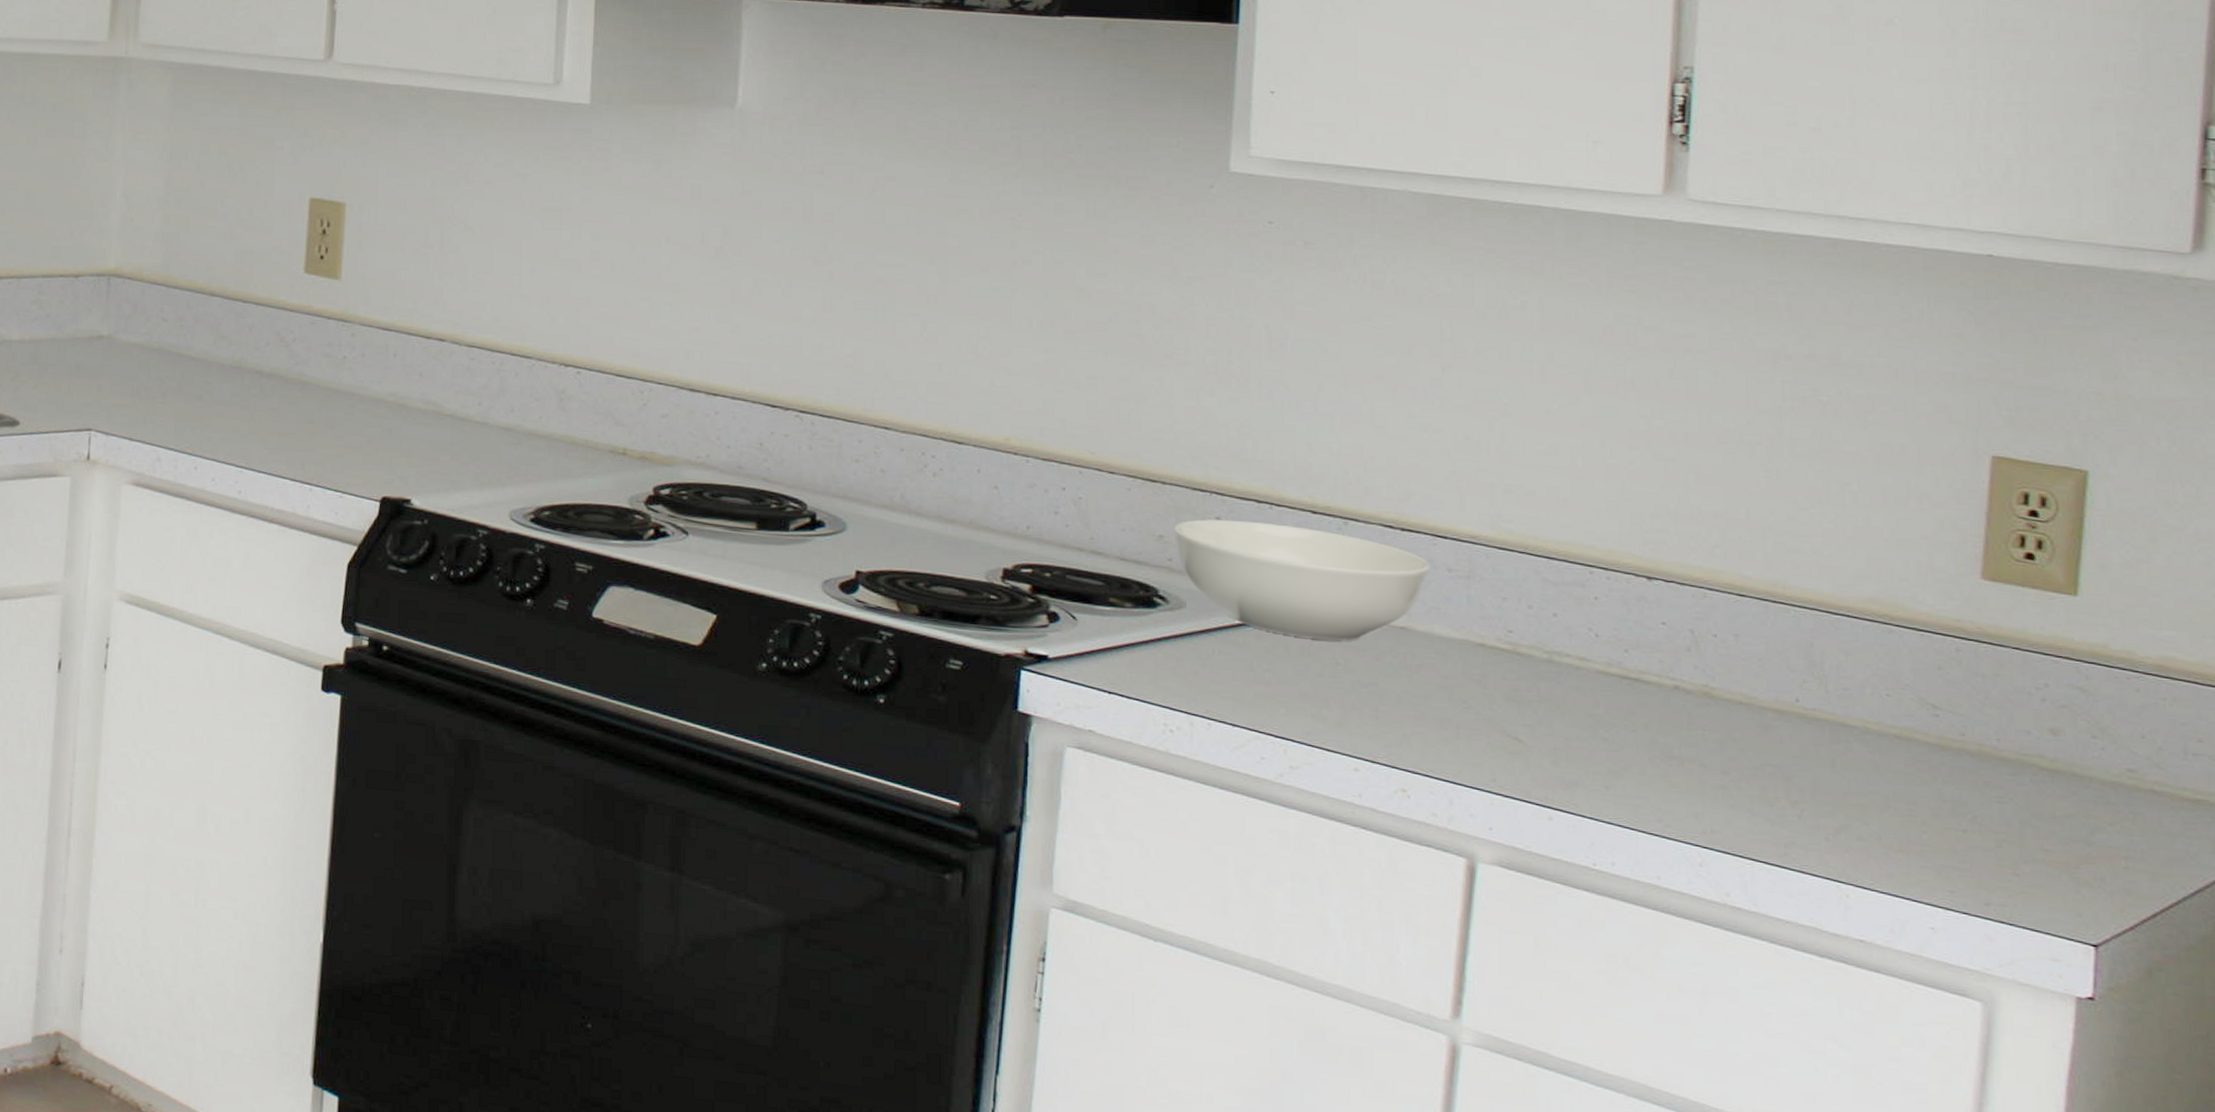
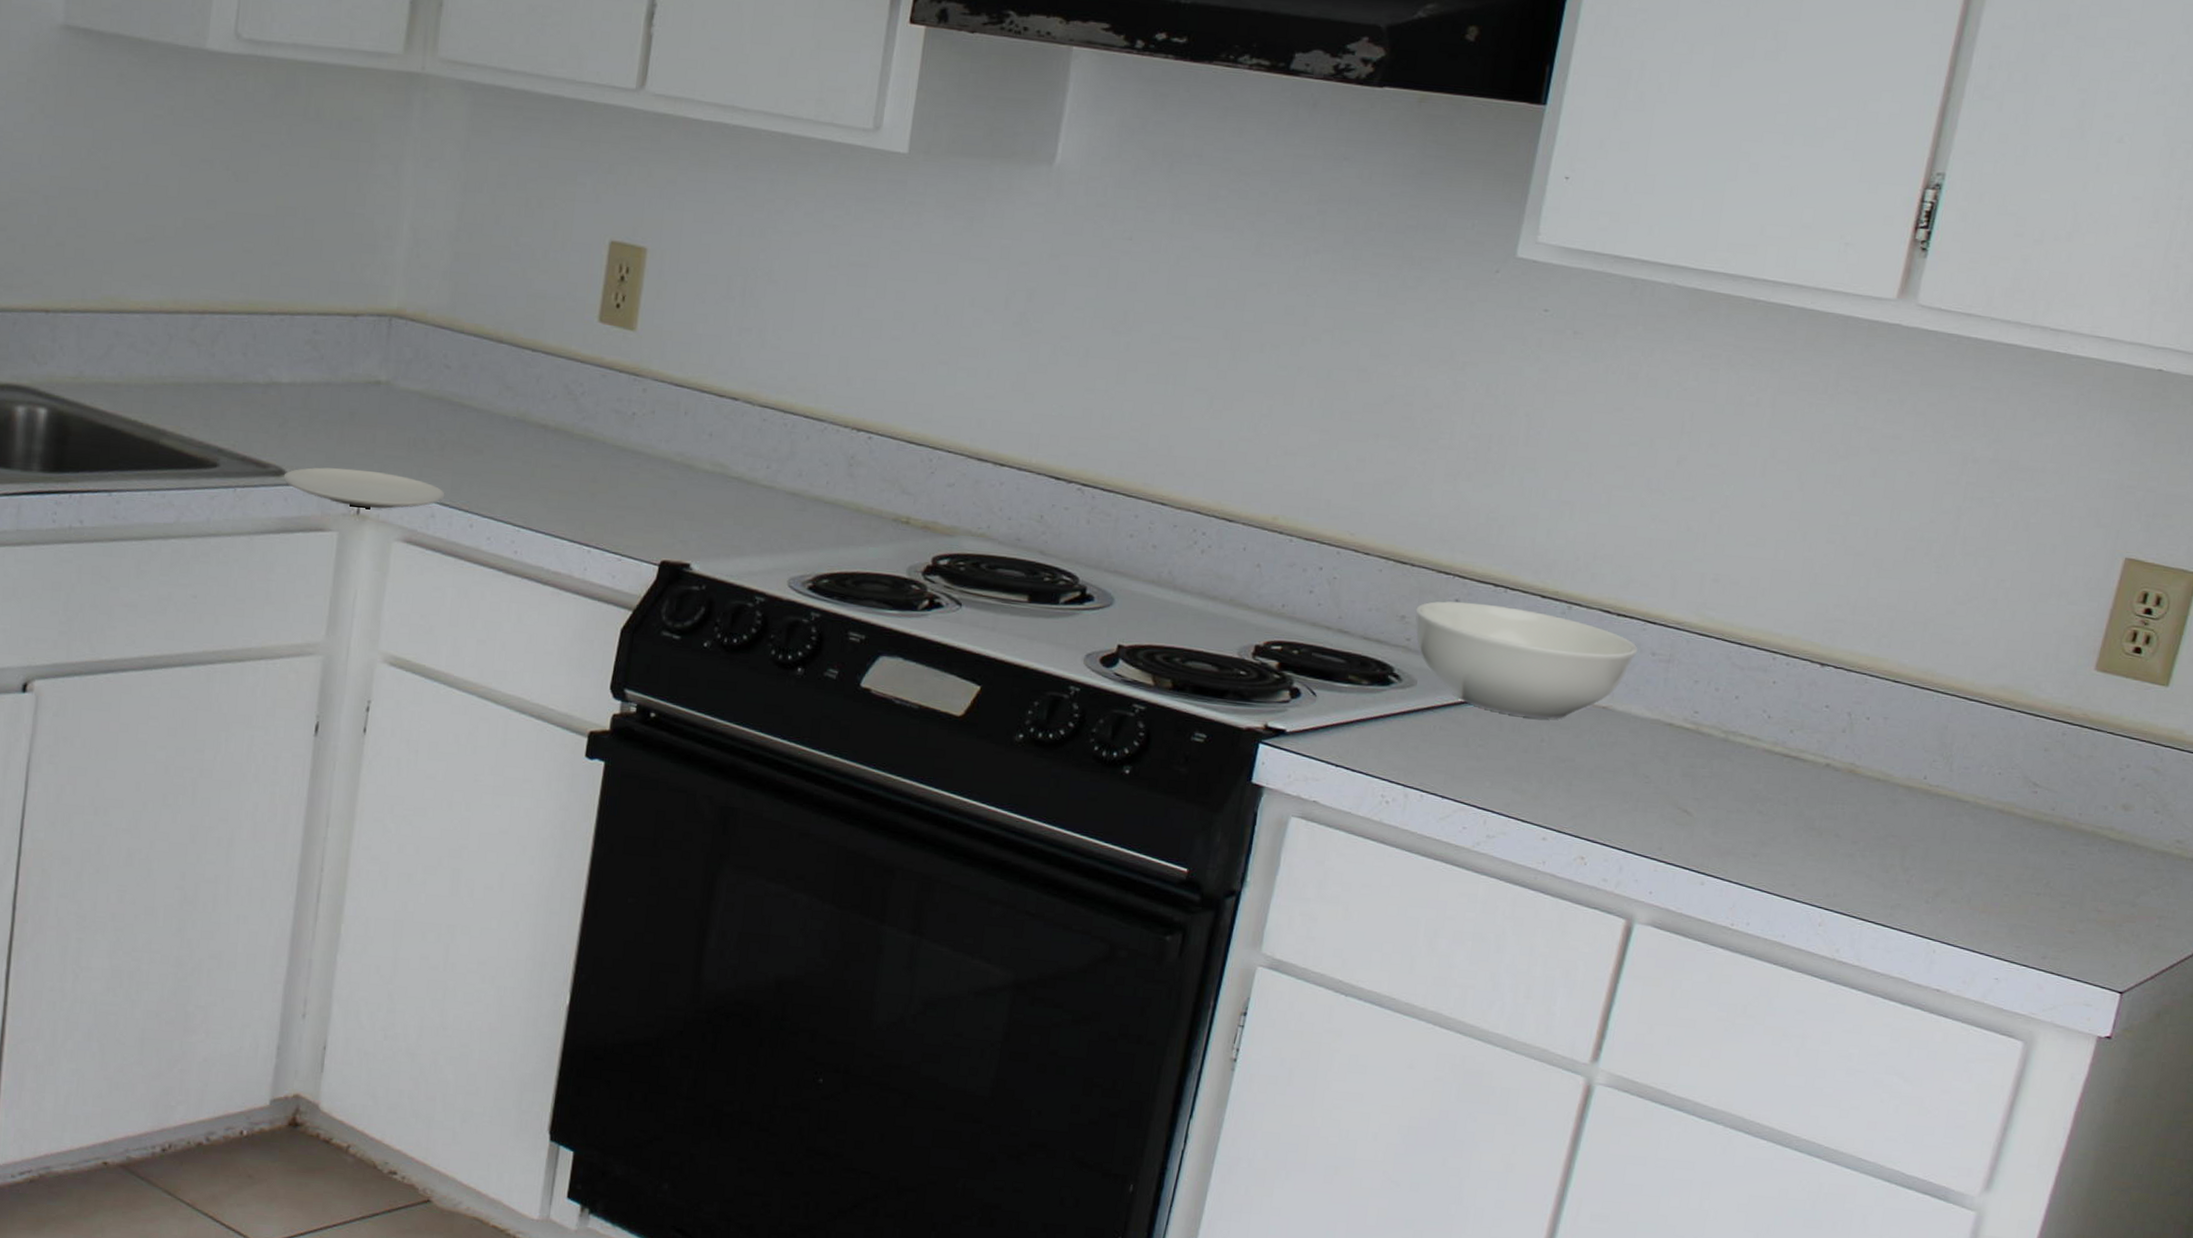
plate: none [17,417,169,454] -> present [283,467,445,509]

